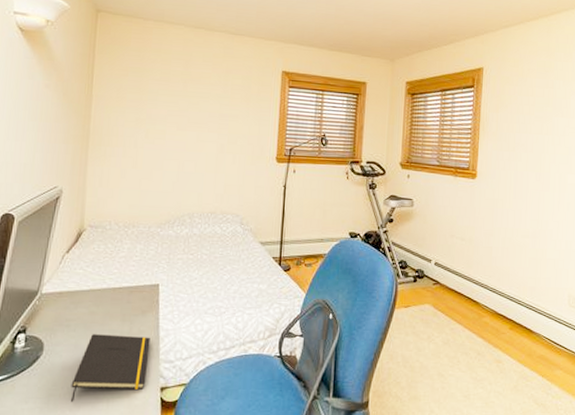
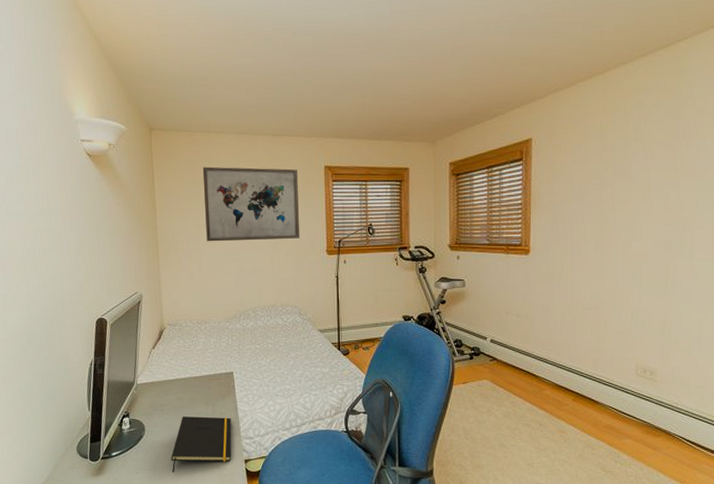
wall art: none [146,57,254,143] -> present [202,166,301,242]

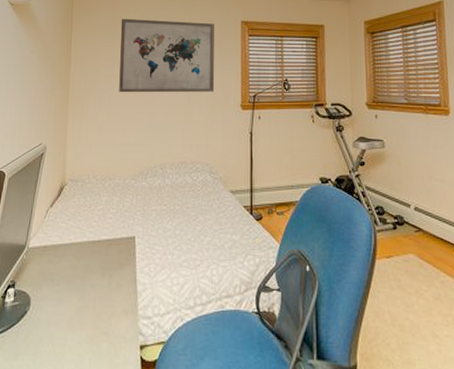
notepad: present [171,416,232,472] -> none [55,288,129,360]

